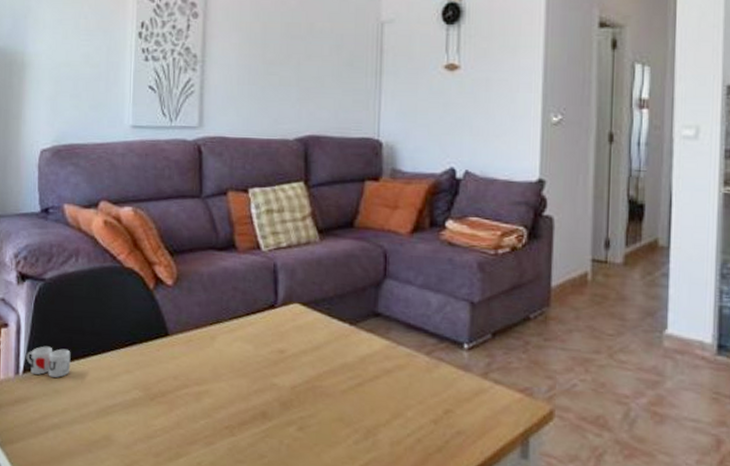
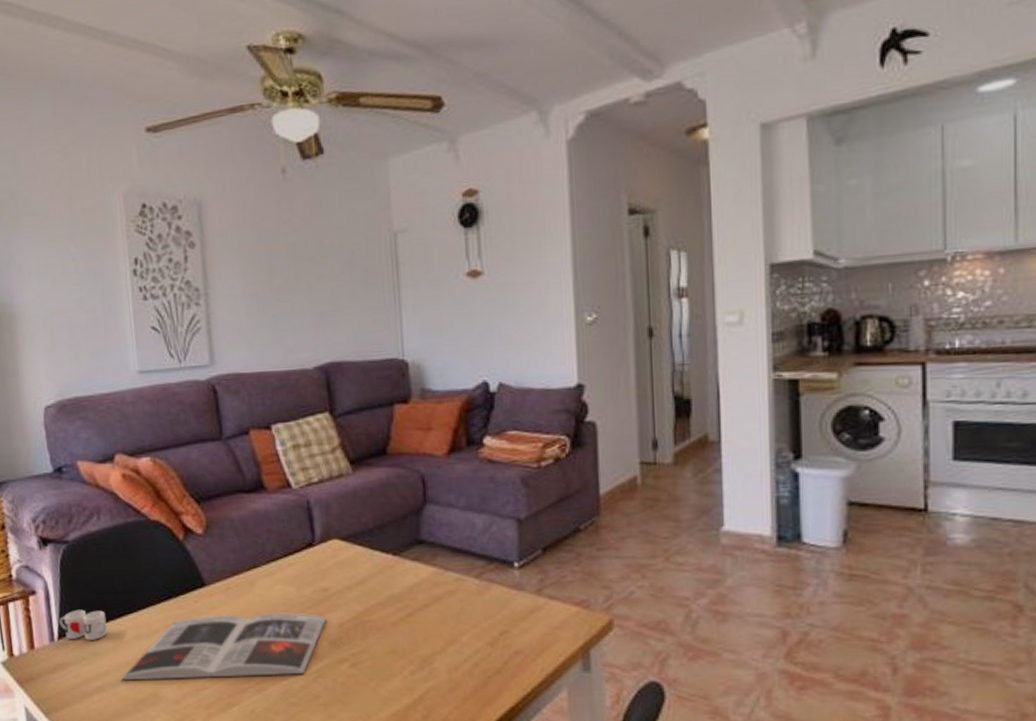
magazine: none [76,365,280,433] -> present [120,612,327,681]

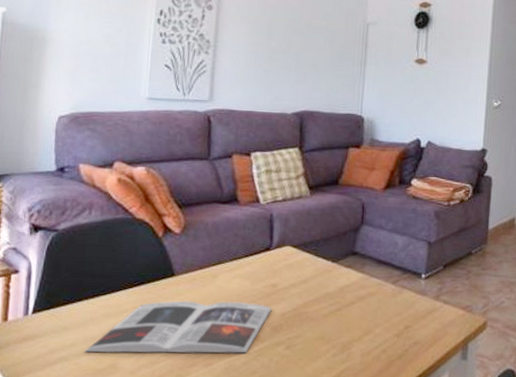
mug: present [59,609,108,640] -> none [36,289,81,316]

